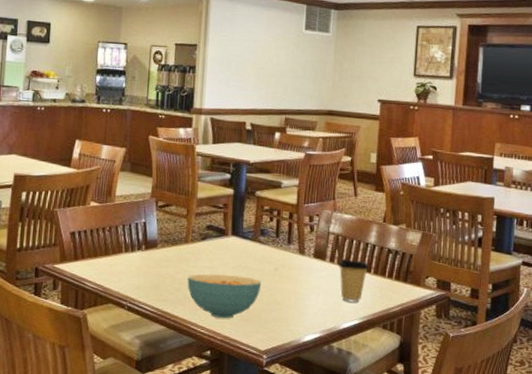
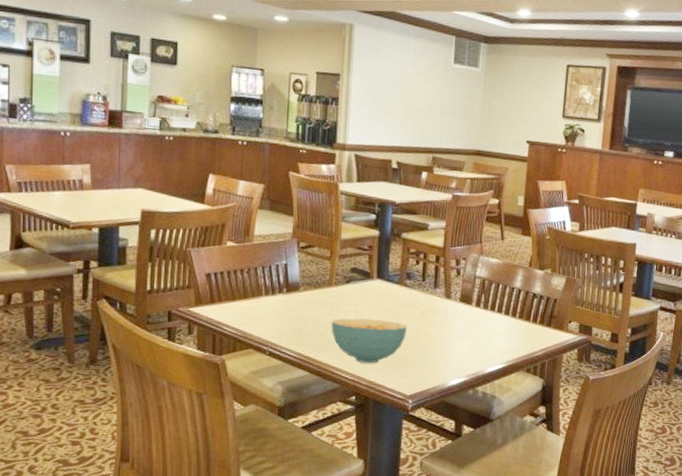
coffee cup: present [337,258,369,303] -> none [483,302,515,347]

